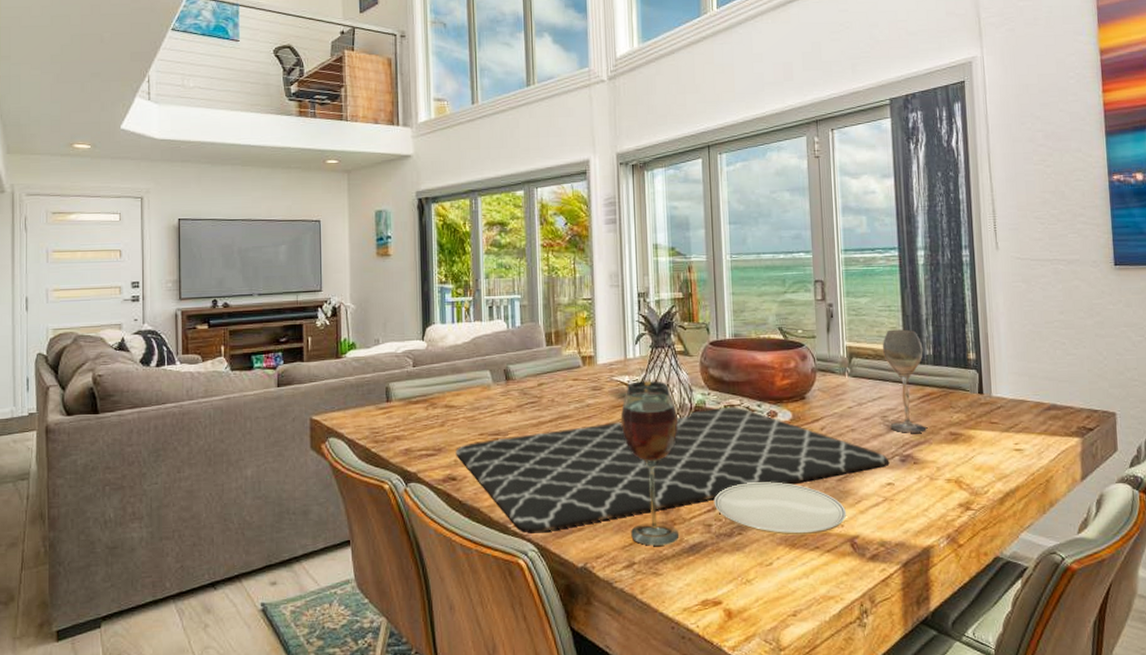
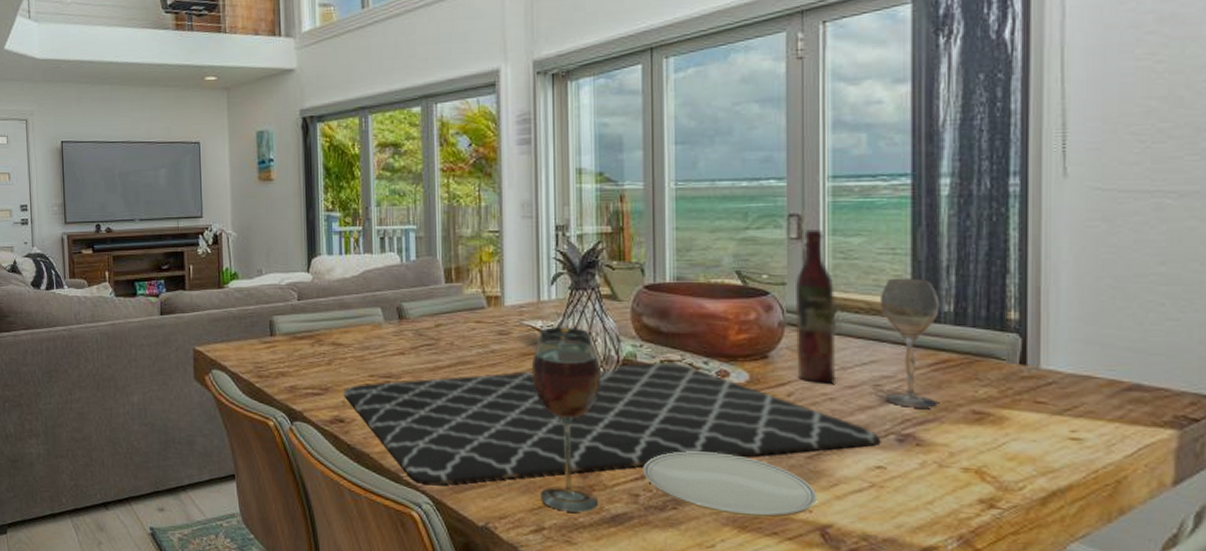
wine bottle: none [821,291,854,418] -> present [794,228,837,383]

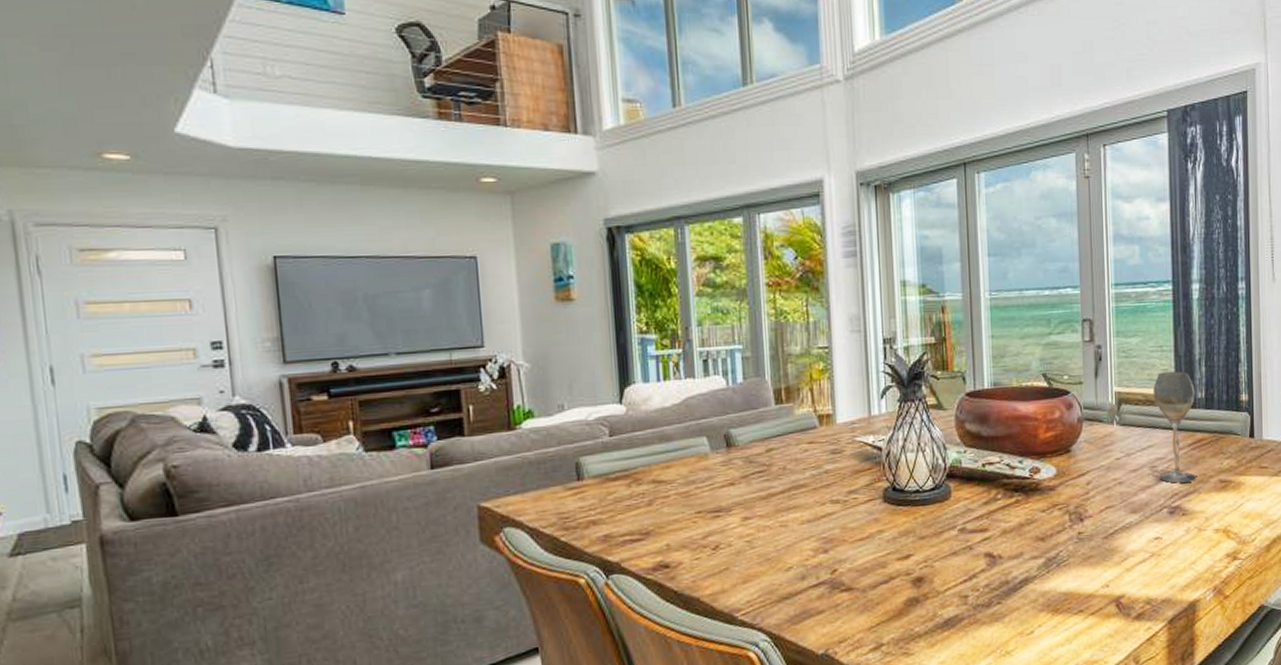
placemat: present [343,361,879,485] -> none [667,464,1156,620]
wineglass: present [531,327,602,513] -> none [864,439,933,624]
plate: present [643,451,818,518] -> none [970,544,1113,601]
wine bottle: present [794,228,837,383] -> none [1089,331,1123,470]

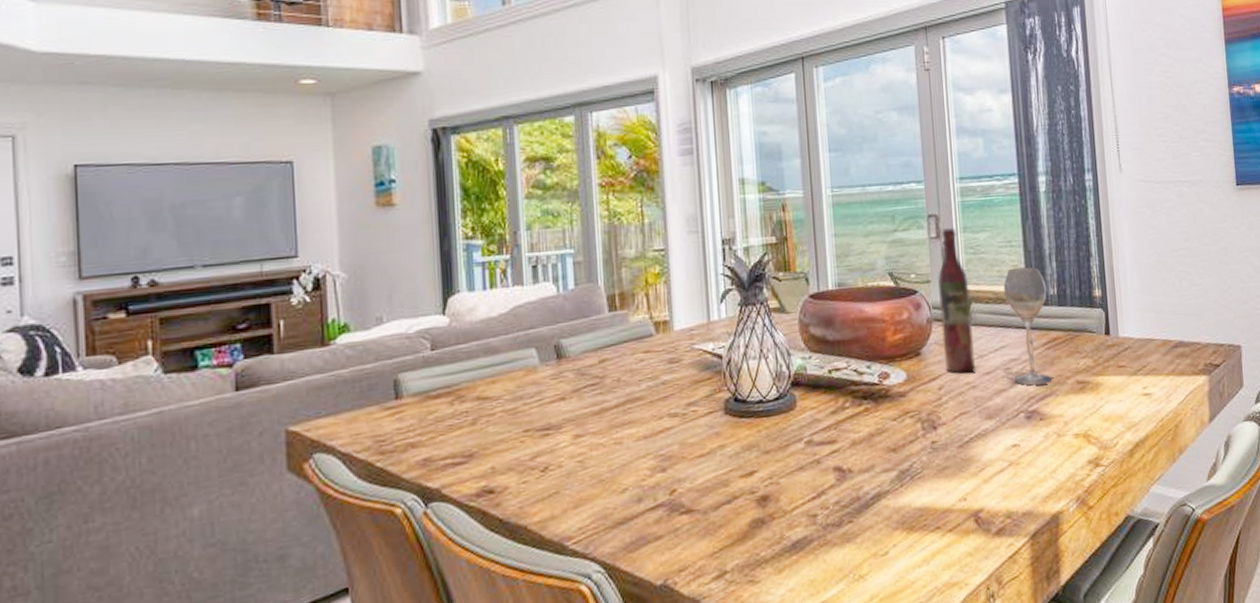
wine bottle: none [1089,331,1123,470] -> present [937,227,975,374]

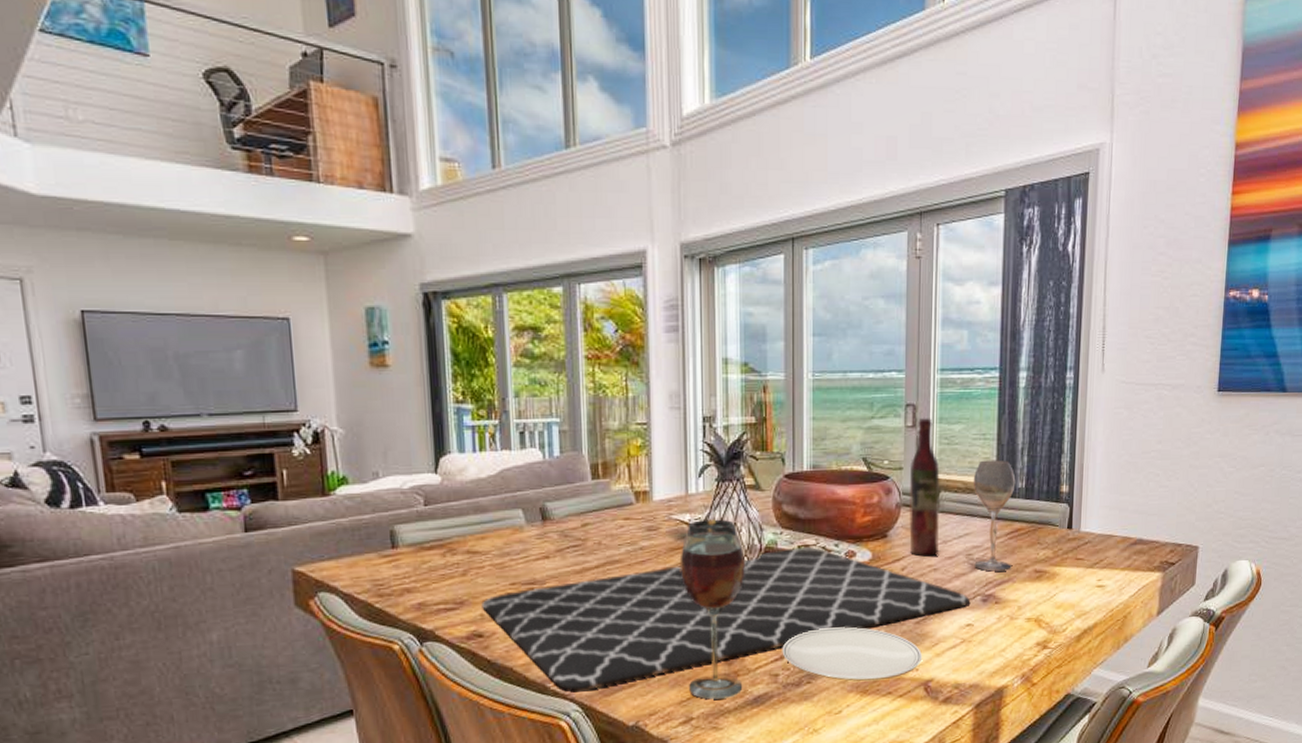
placemat: none [492,370,1013,549] -> present [481,546,970,691]
wineglass: none [704,346,780,549] -> present [679,519,746,700]
plate: none [819,455,970,518] -> present [782,626,923,682]

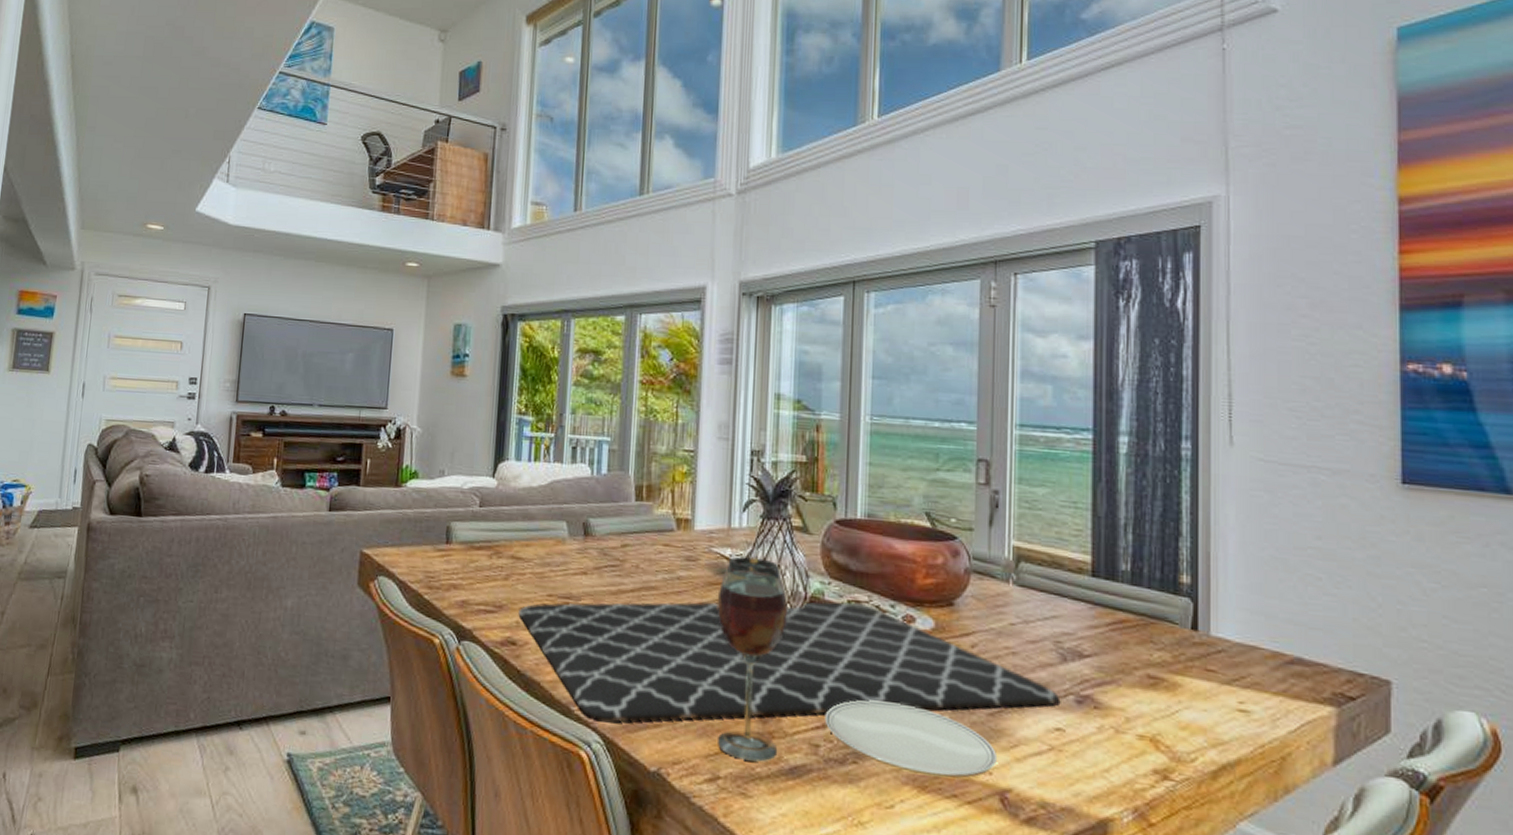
wine bottle: present [909,417,940,557] -> none [980,475,1020,637]
wineglass: present [973,459,1016,572] -> none [1061,532,1118,670]

